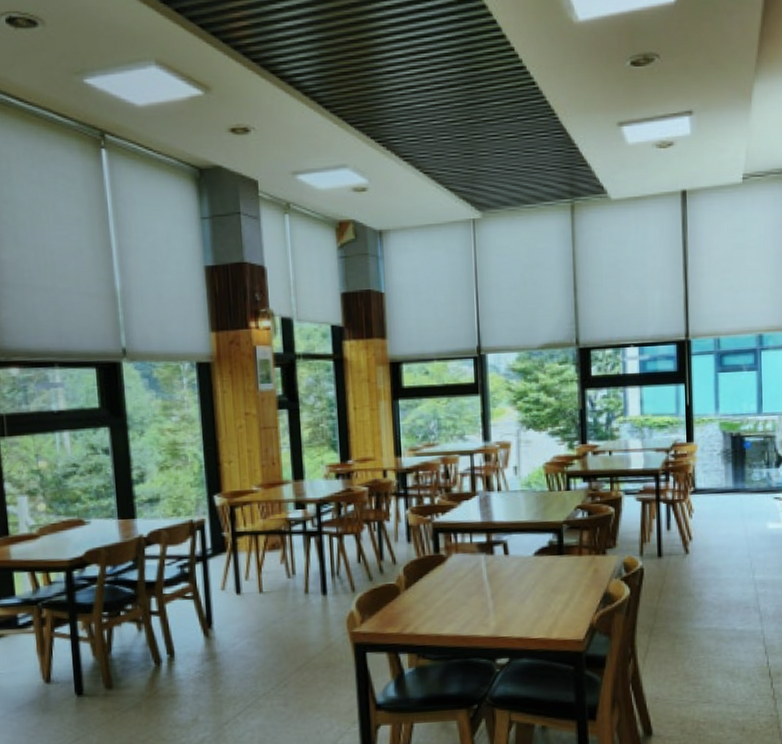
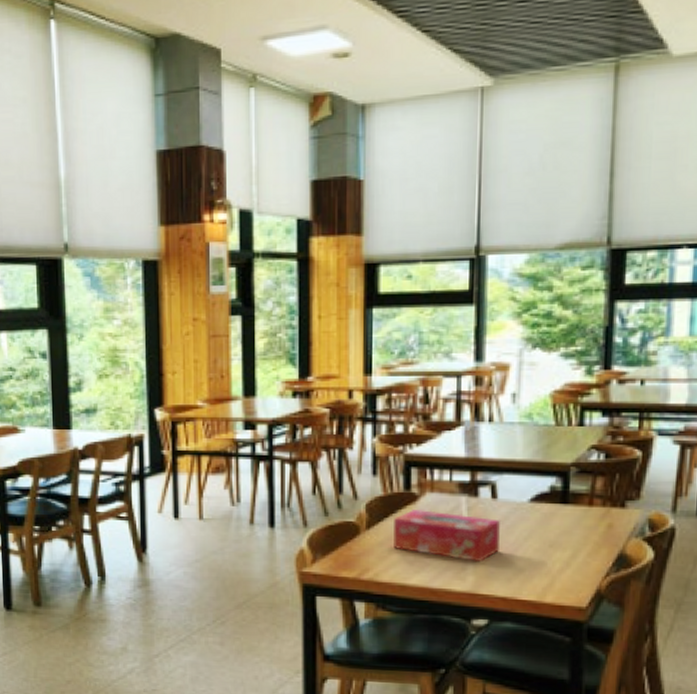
tissue box: none [427,569,513,610] -> present [393,510,500,563]

